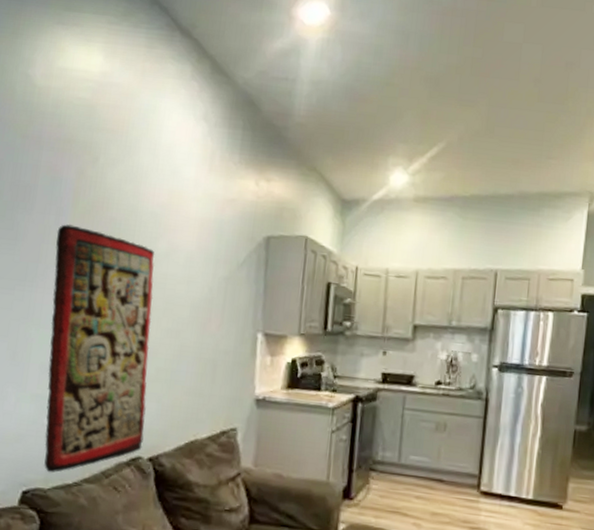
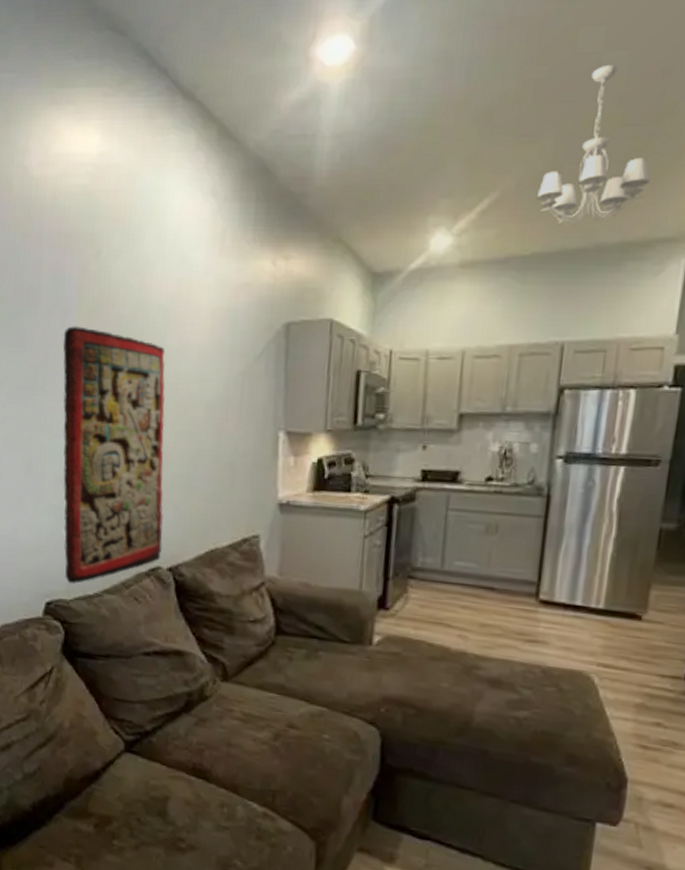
chandelier: none [474,53,560,178] -> present [536,64,650,228]

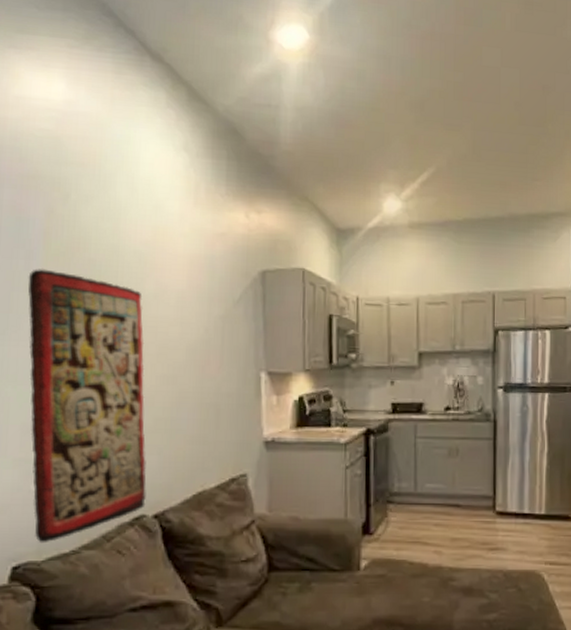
chandelier: present [536,64,650,228] -> none [463,77,543,201]

